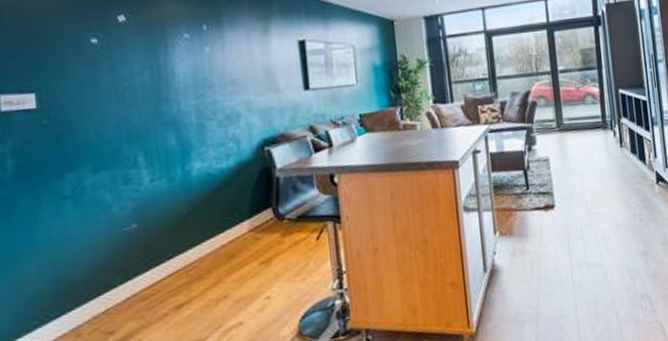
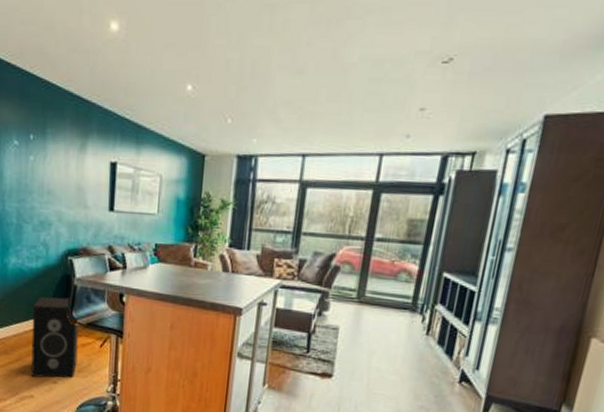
speaker: none [228,192,292,300] -> present [31,296,78,378]

